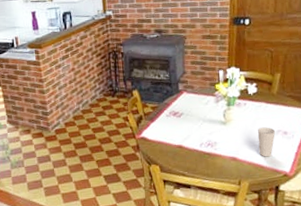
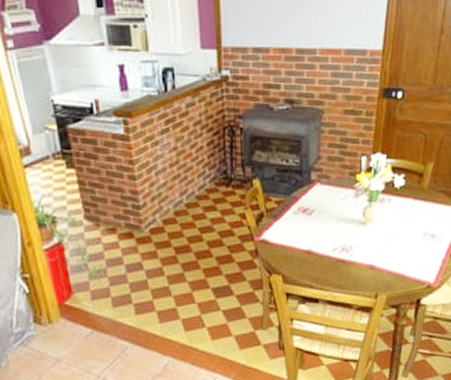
cup: present [257,127,275,157] -> none [401,228,421,265]

